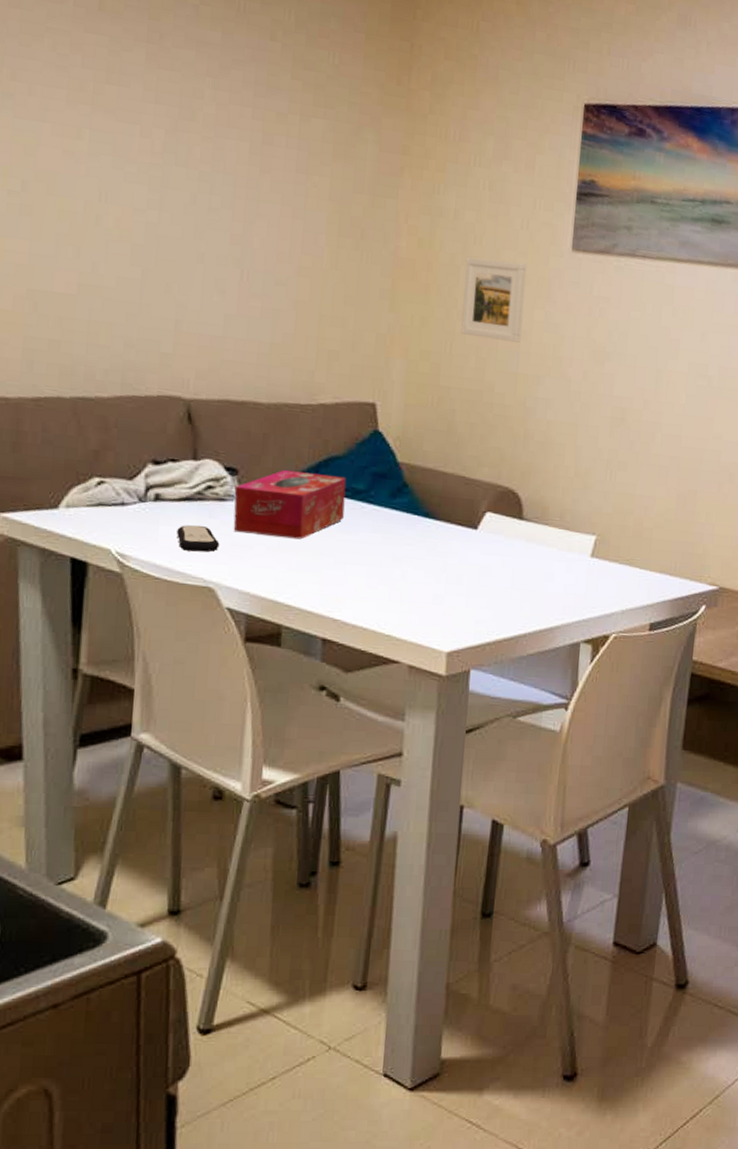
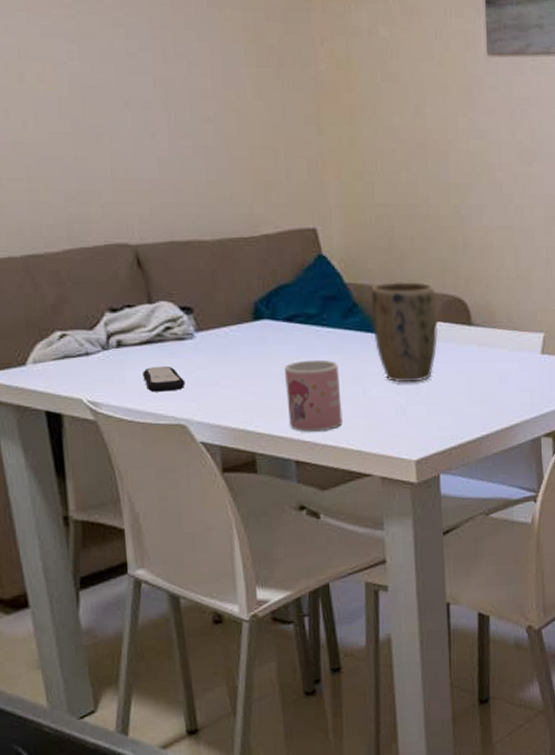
tissue box: present [233,470,347,540] -> none [192,303,300,369]
mug: none [321,536,380,611] -> present [285,359,343,432]
plant pot: none [420,465,490,572] -> present [371,281,438,383]
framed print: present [461,257,527,343] -> none [386,72,448,153]

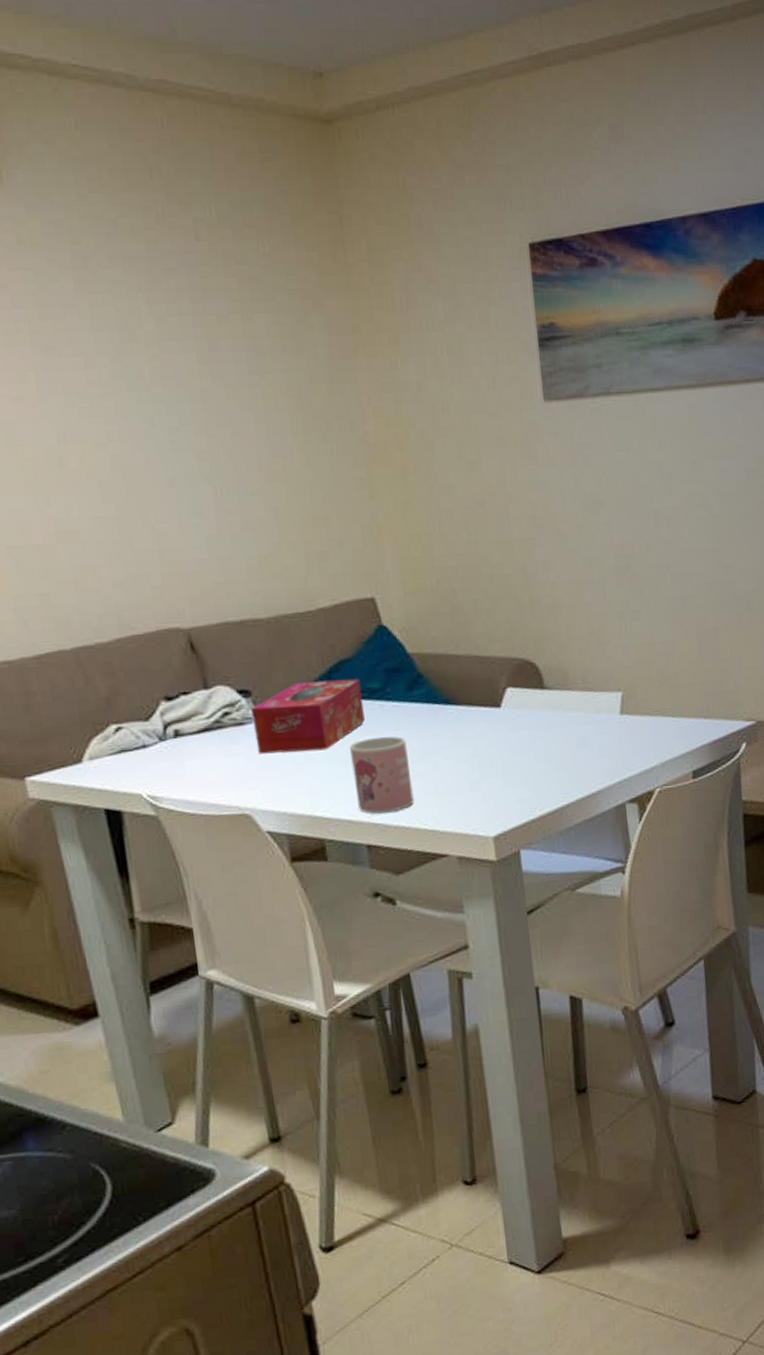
remote control: present [143,365,186,392] -> none [202,753,248,782]
tissue box: none [192,303,300,369] -> present [251,678,365,754]
plant pot: present [371,281,438,383] -> none [436,646,509,755]

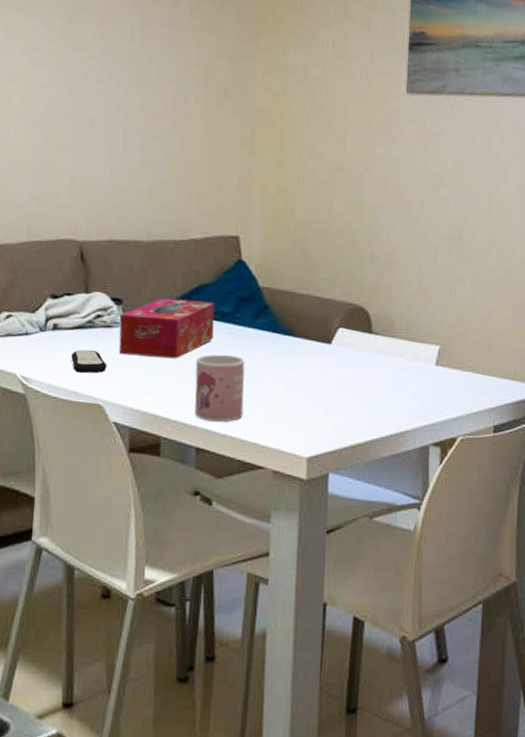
remote control: none [202,753,248,782] -> present [71,349,107,373]

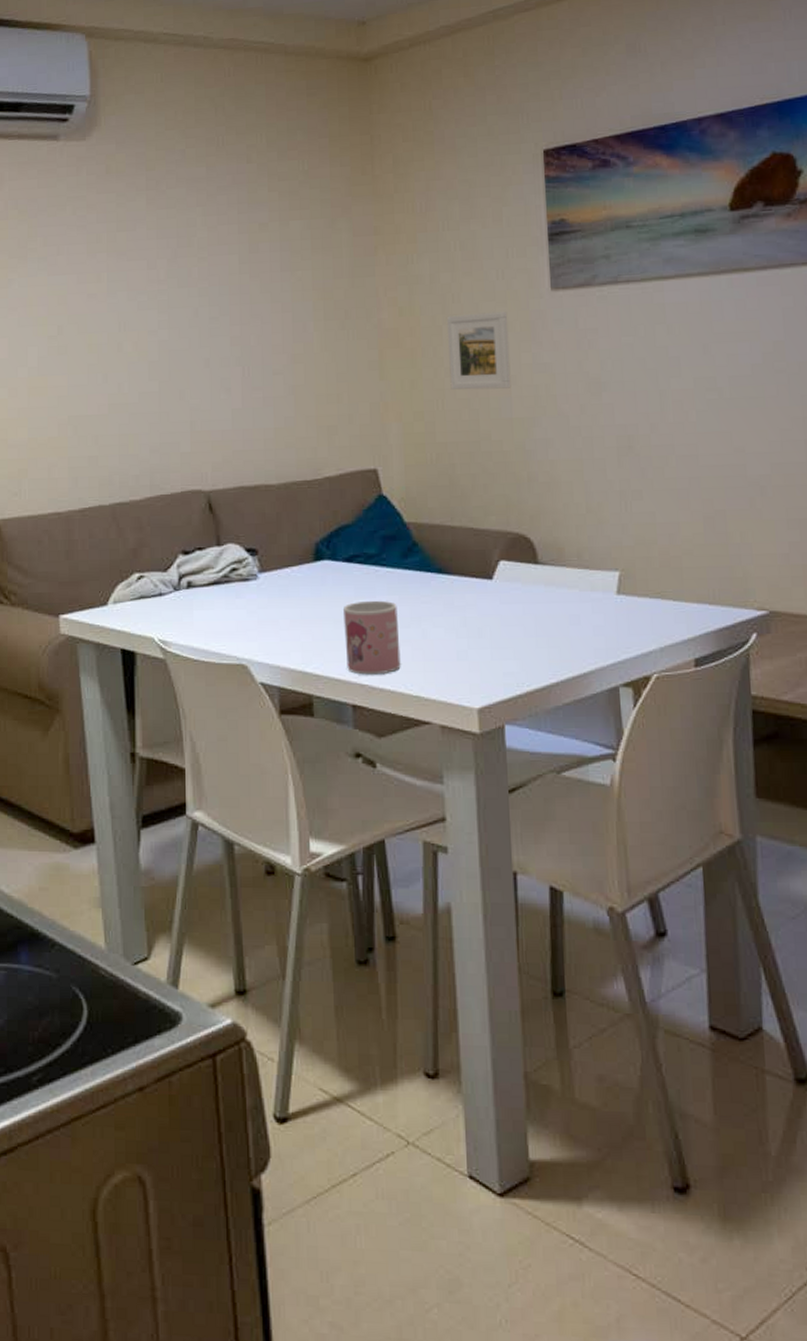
remote control: present [71,349,107,373] -> none [209,606,248,632]
tissue box: present [118,298,215,359] -> none [256,543,359,610]
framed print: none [311,105,368,176] -> present [447,311,511,390]

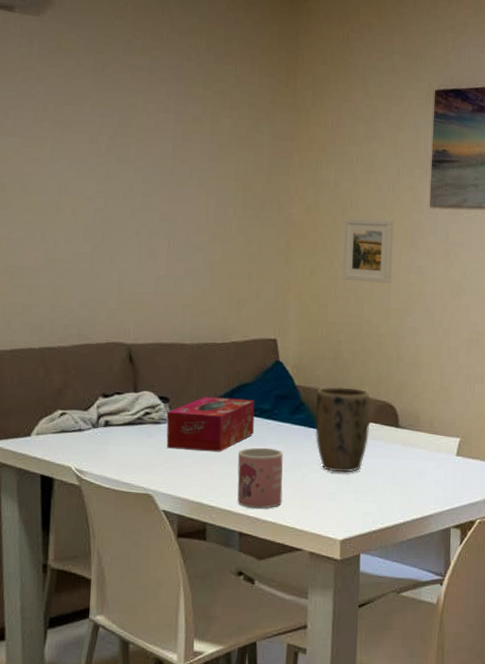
tissue box: none [256,543,359,610] -> present [166,397,255,452]
plant pot: none [431,519,502,625] -> present [314,386,371,473]

